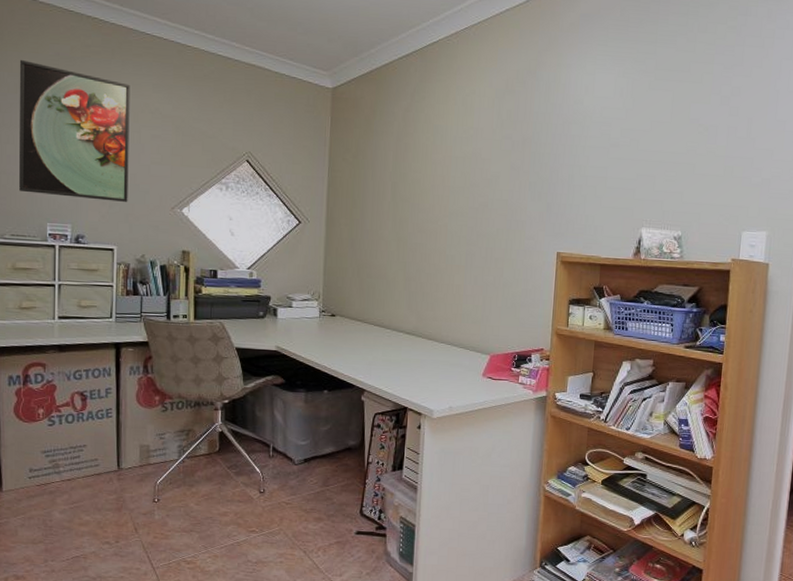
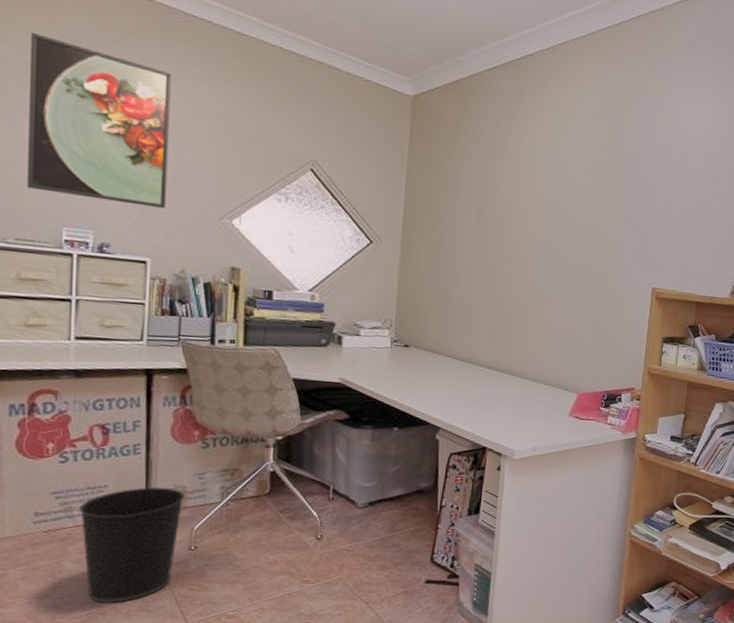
wastebasket: none [64,446,150,548] -> present [79,487,186,603]

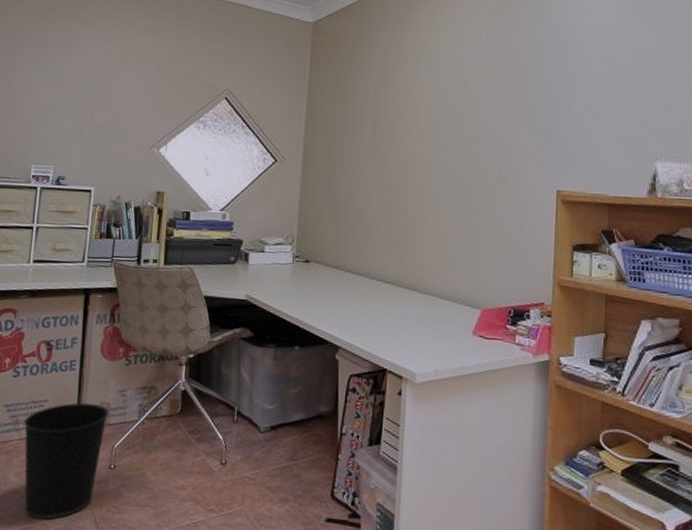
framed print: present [27,33,172,208] -> none [10,10,120,143]

